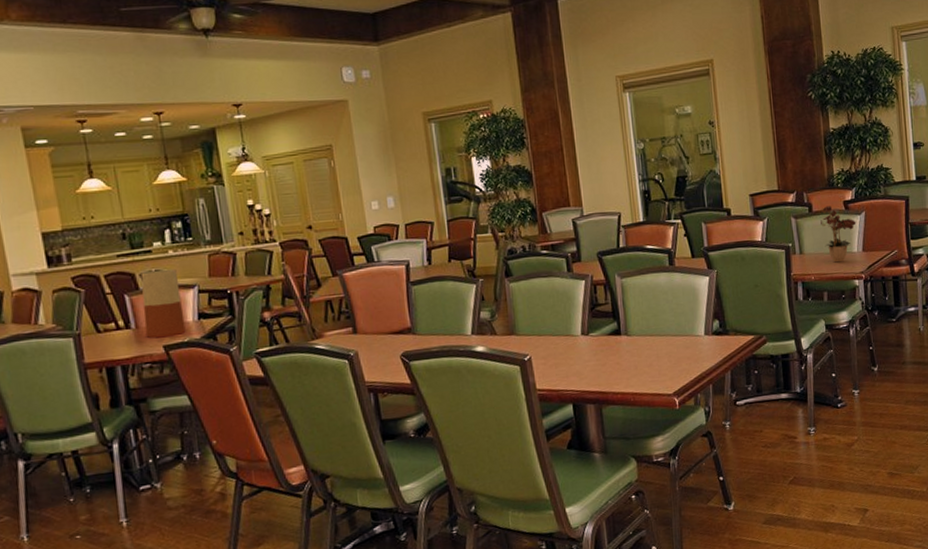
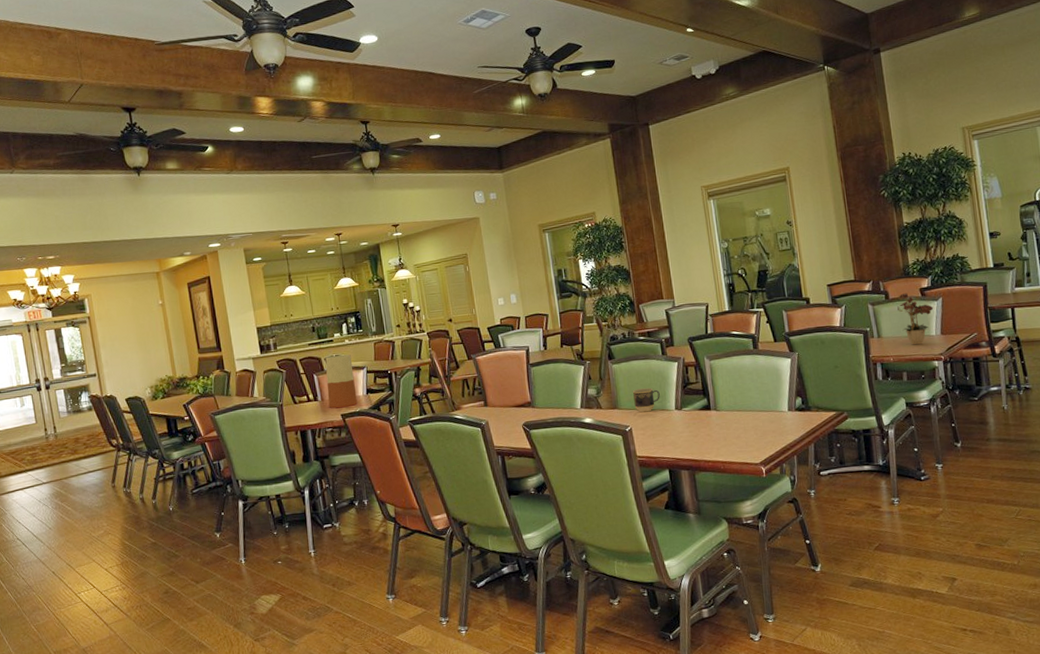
cup: none [532,310,564,339] -> present [632,387,660,413]

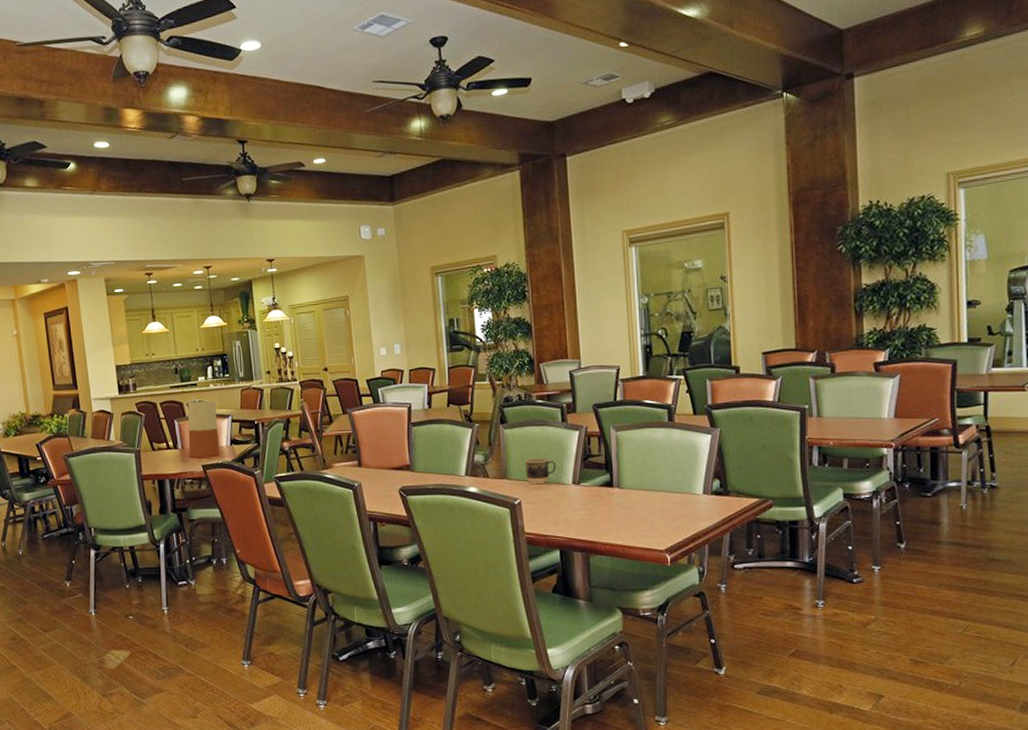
flower arrangement: present [897,293,934,345] -> none [844,367,889,428]

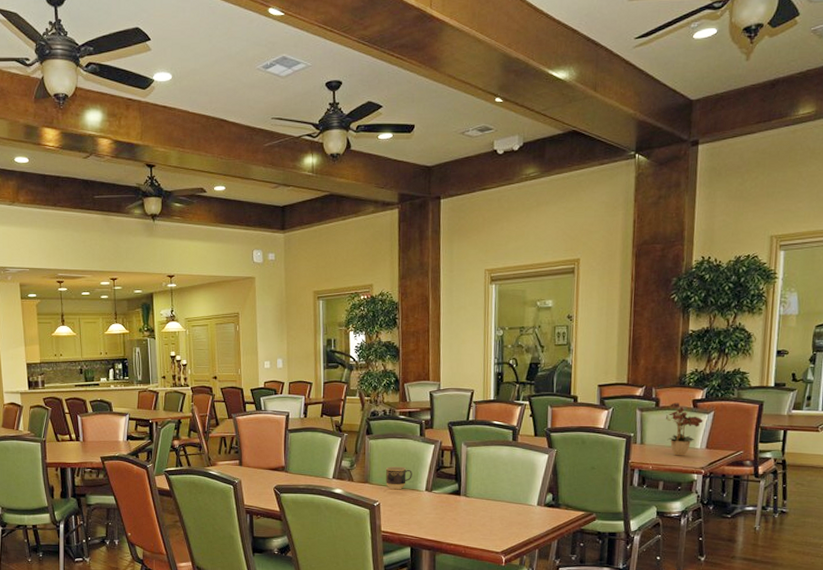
vase: present [187,400,220,459] -> none [89,399,117,451]
flower arrangement: none [844,367,889,428] -> present [666,402,704,456]

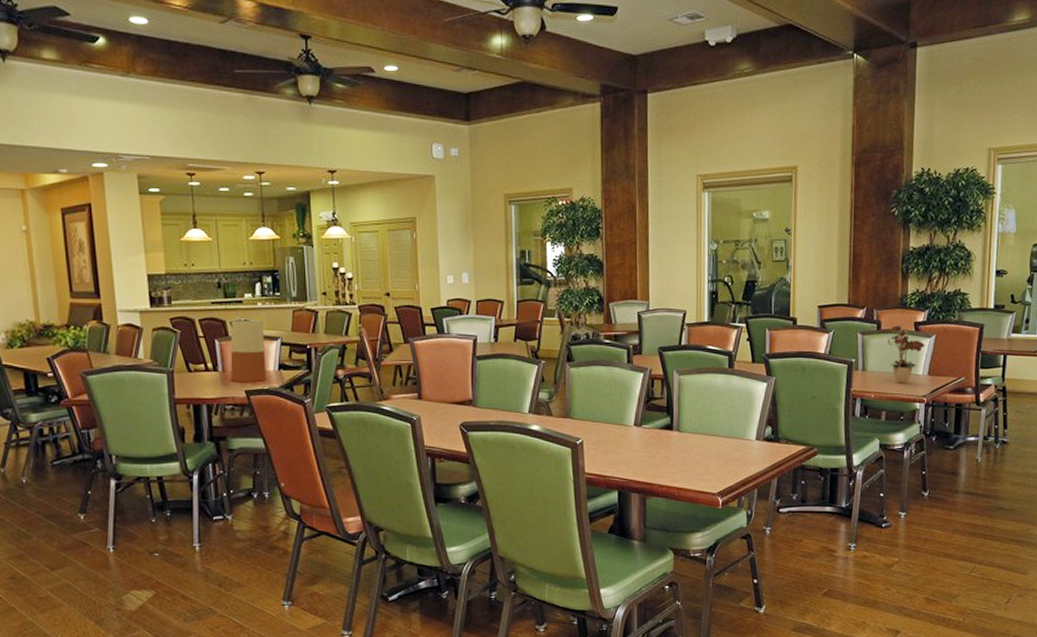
vase: none [89,399,117,451] -> present [230,320,266,383]
cup: present [385,466,412,490] -> none [589,398,619,425]

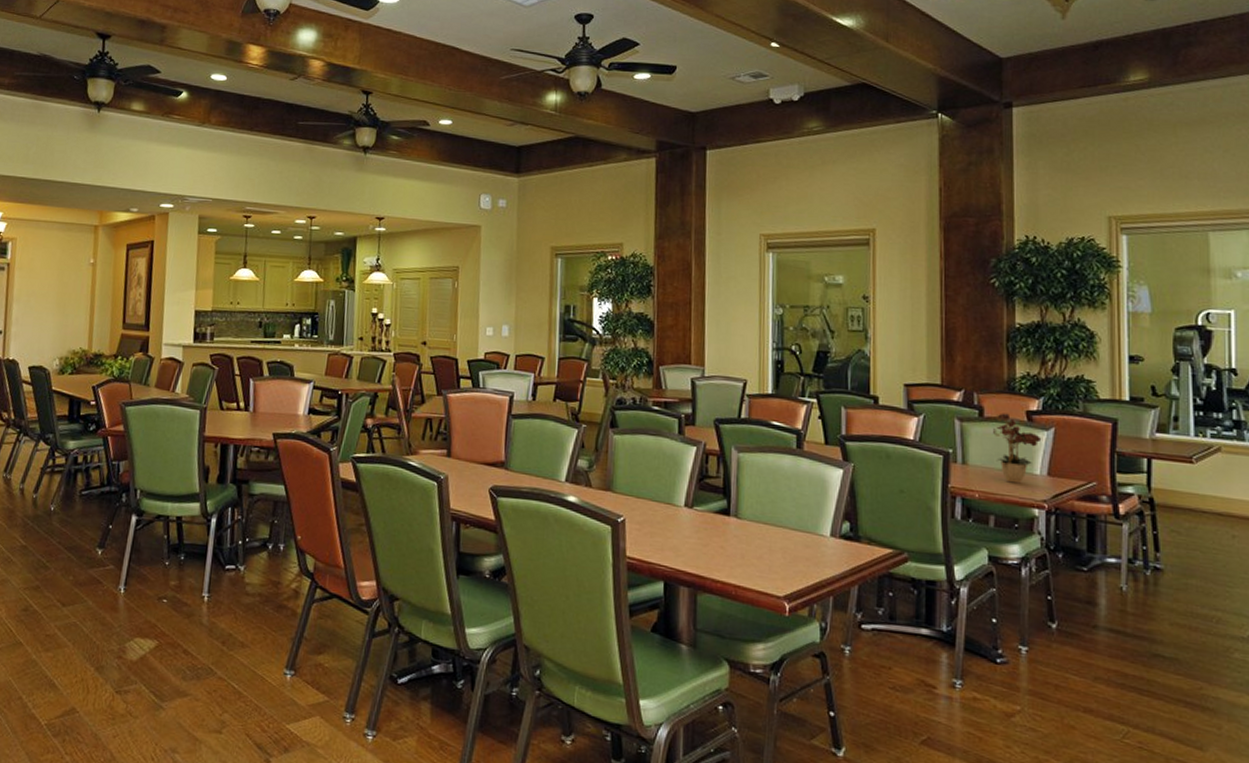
vase: present [230,320,266,383] -> none [260,360,298,426]

